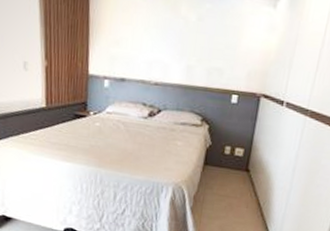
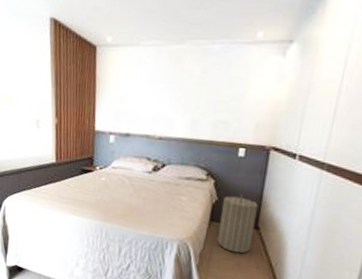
laundry hamper: none [210,139,249,195] -> present [217,194,258,254]

